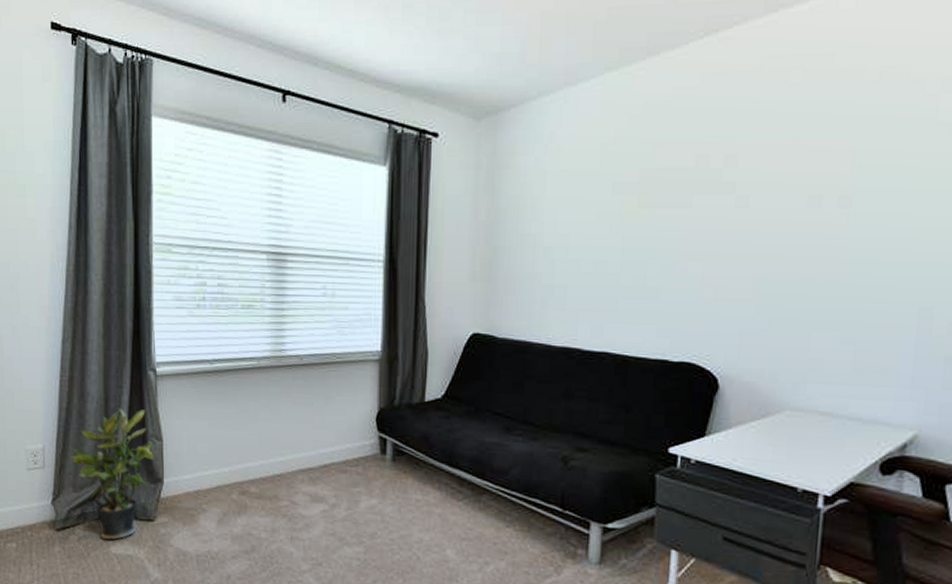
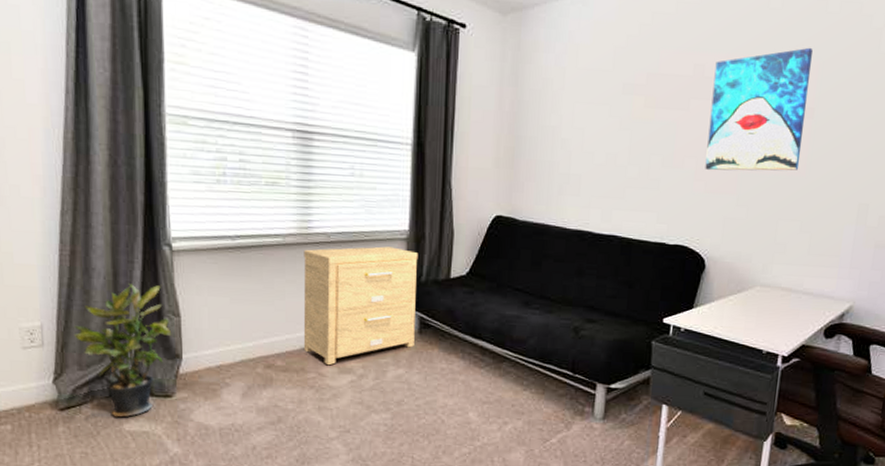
side table: none [276,368,391,494] -> present [303,246,419,366]
wall art: none [714,124,846,275] -> present [705,47,813,171]

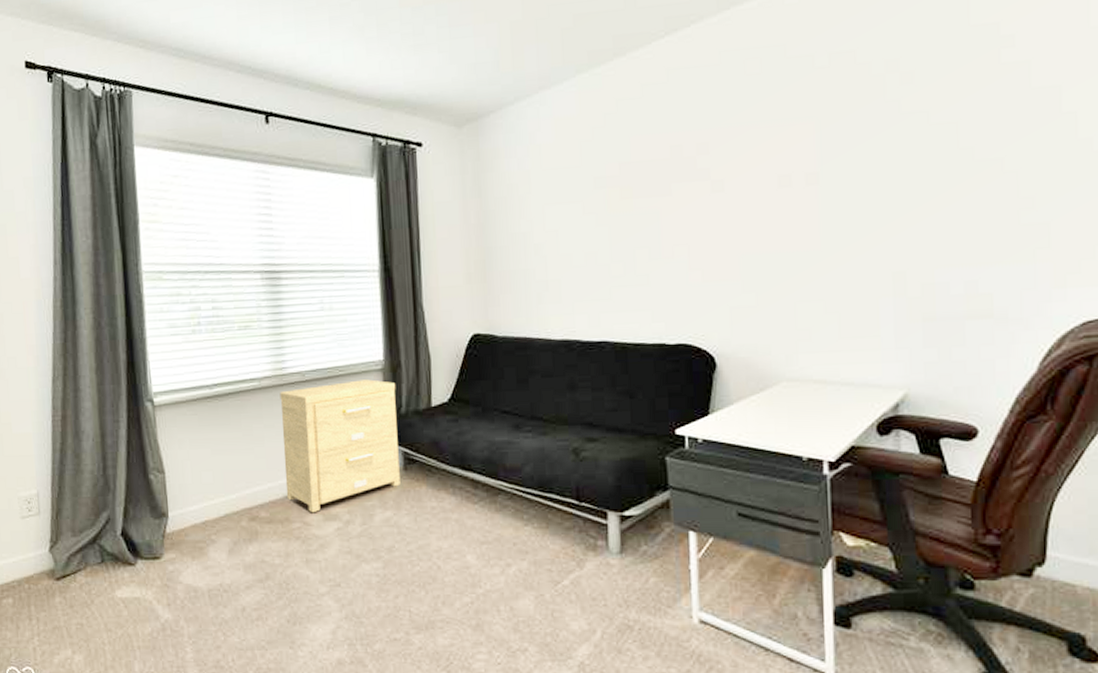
potted plant: present [73,284,172,418] -> none [67,443,158,584]
wall art: present [705,47,813,171] -> none [694,108,811,257]

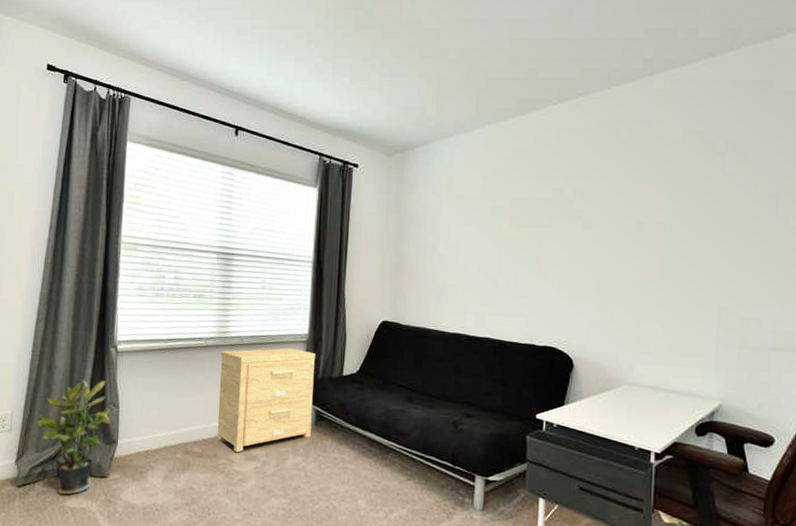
potted plant: none [67,443,158,584] -> present [35,379,111,495]

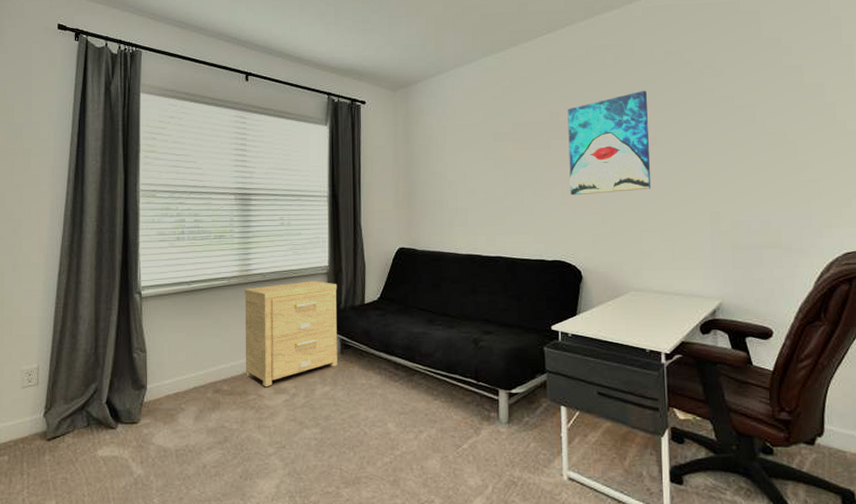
potted plant: present [35,379,111,495] -> none [62,327,139,444]
wall art: none [568,171,661,280] -> present [567,90,652,196]

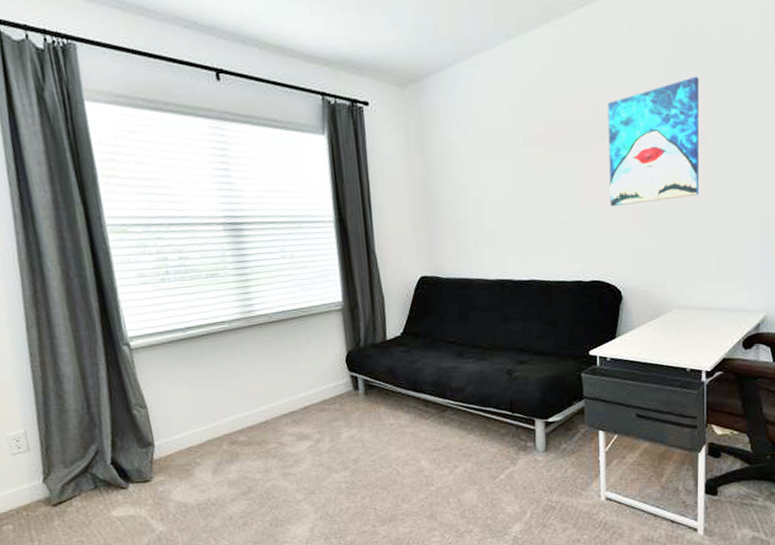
side table: present [244,281,337,387] -> none [249,318,362,435]

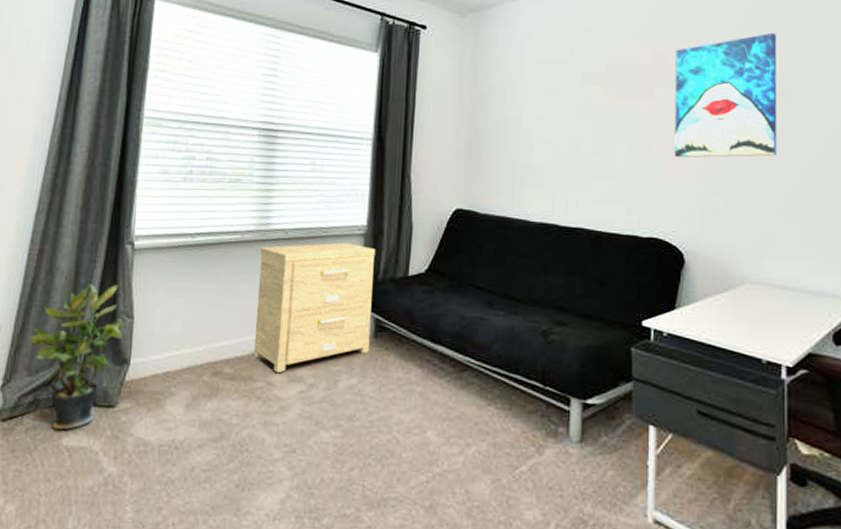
potted plant: none [54,382,142,506] -> present [28,283,123,431]
side table: none [249,318,362,435] -> present [253,242,376,374]

